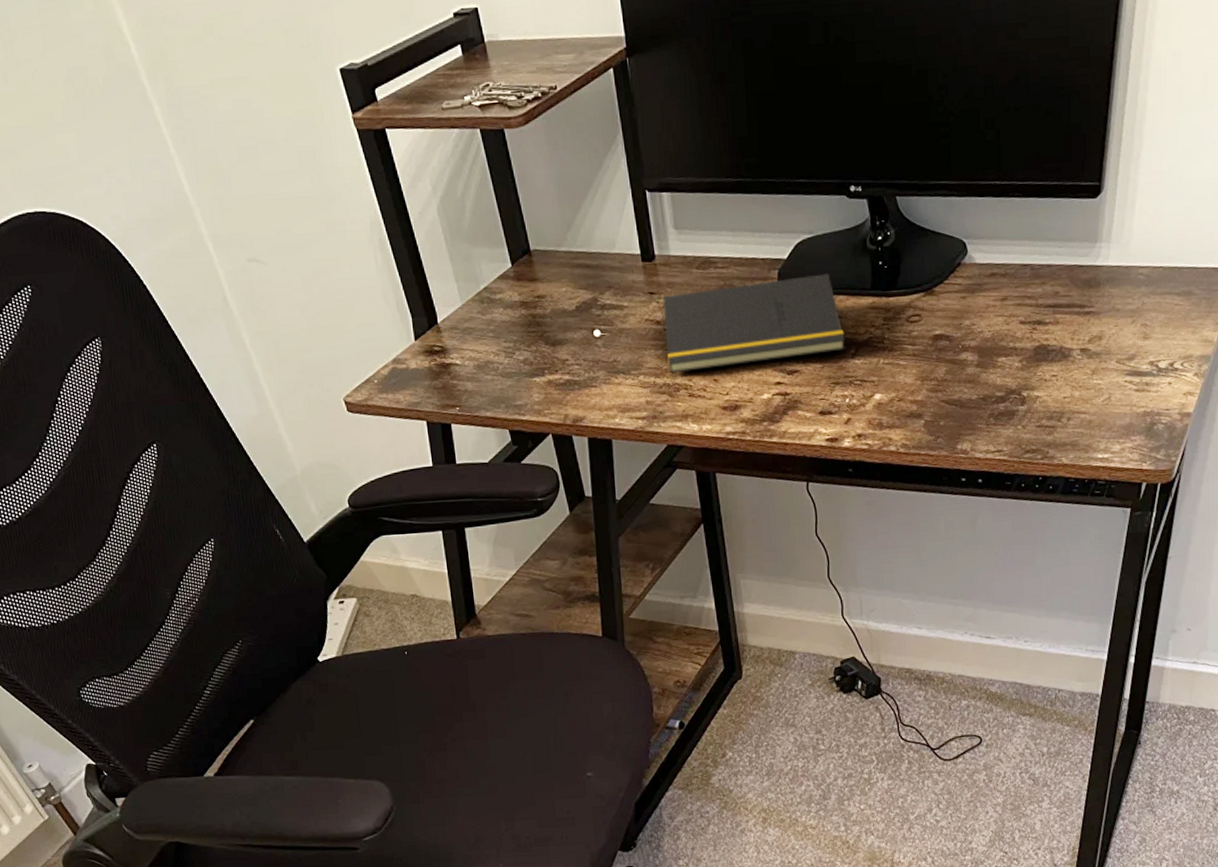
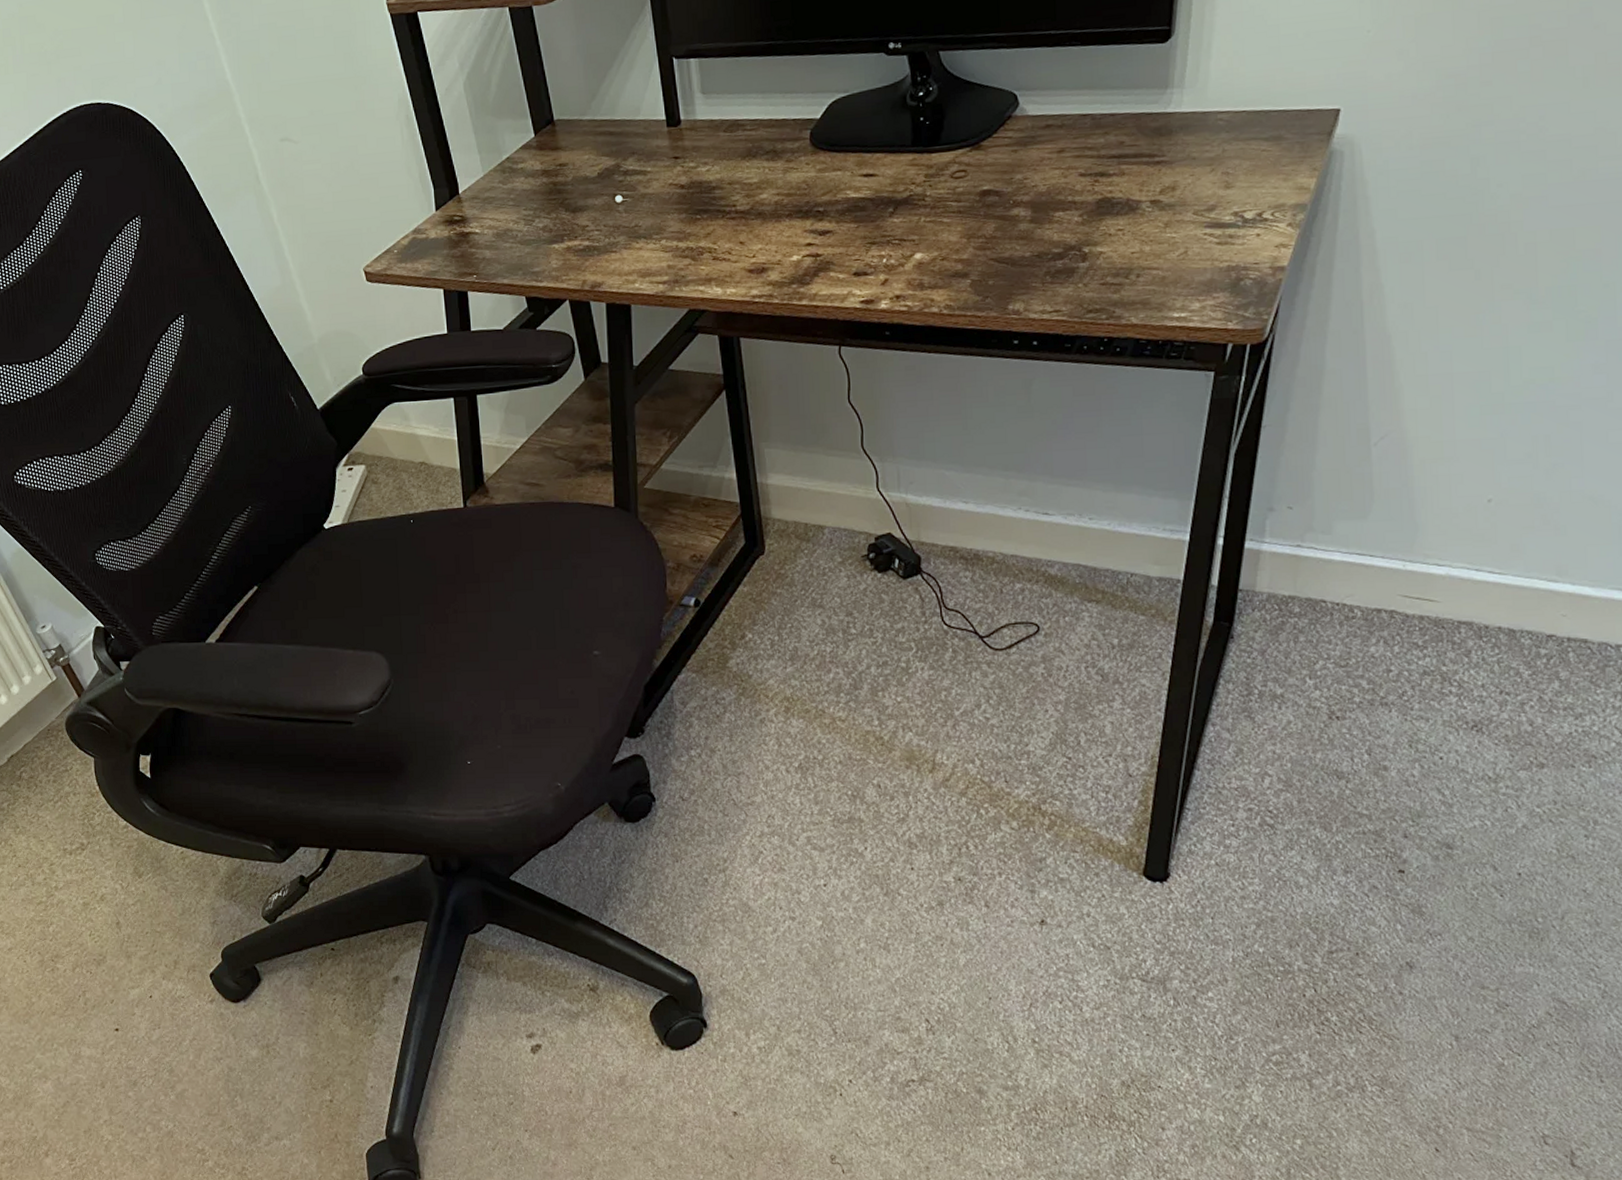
notepad: present [662,273,845,374] -> none [686,131,883,237]

